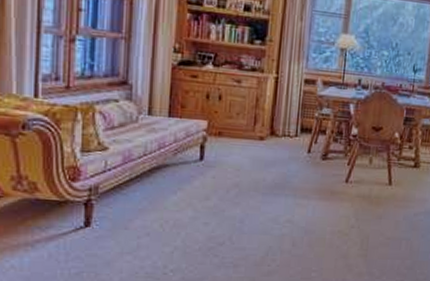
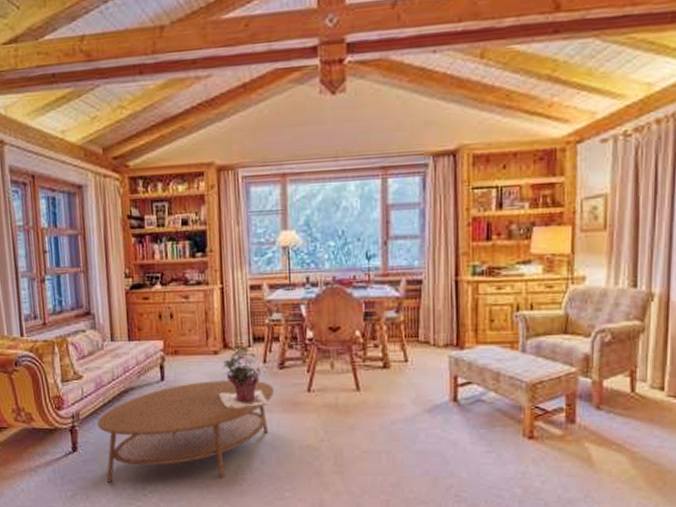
coffee table: none [119,164,315,260] -> present [97,380,275,483]
potted flower: none [258,131,308,194] -> present [218,342,270,410]

